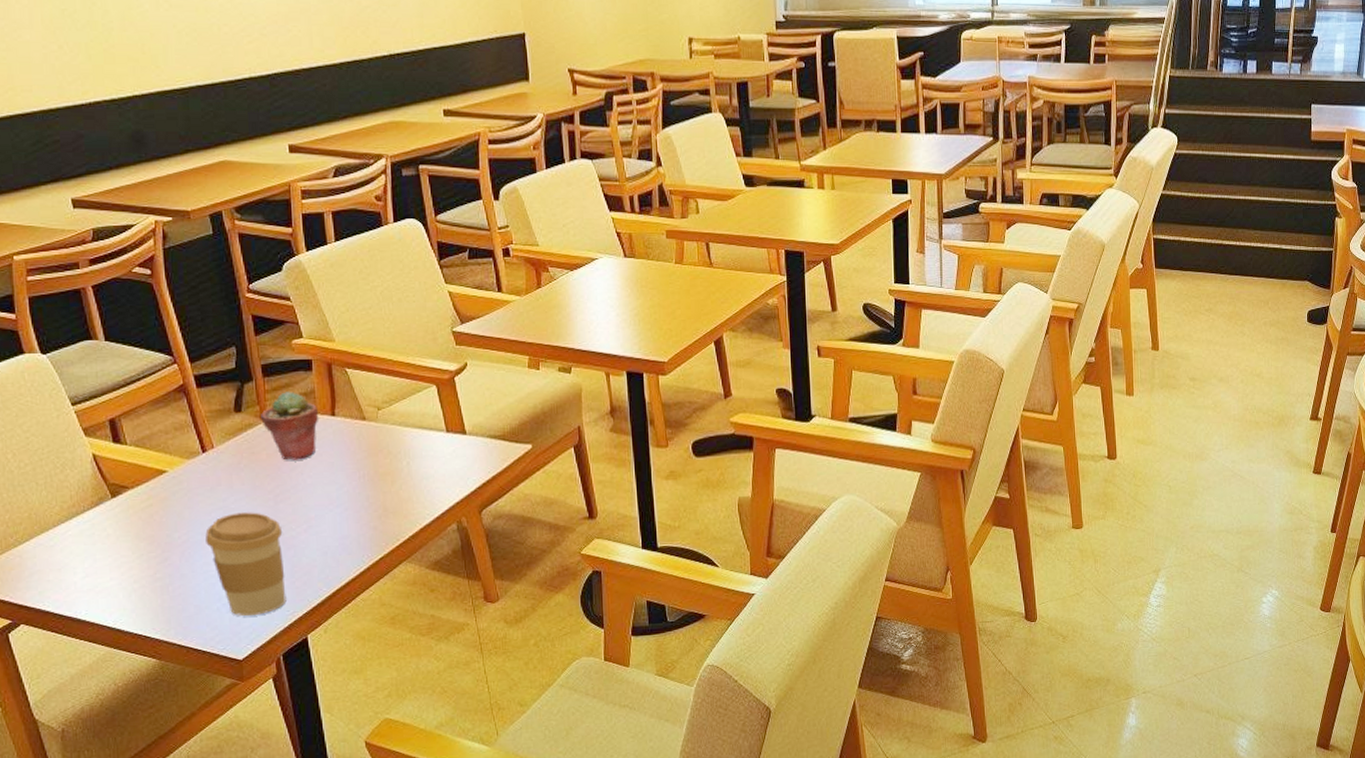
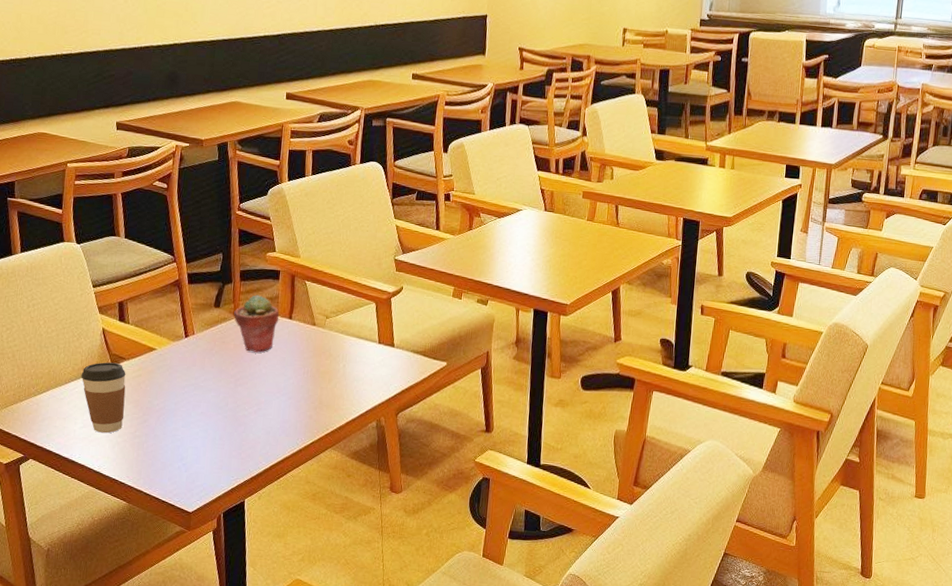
coffee cup: none [73,494,138,581] -> present [81,362,126,433]
coffee cup: present [205,512,287,617] -> none [177,390,238,477]

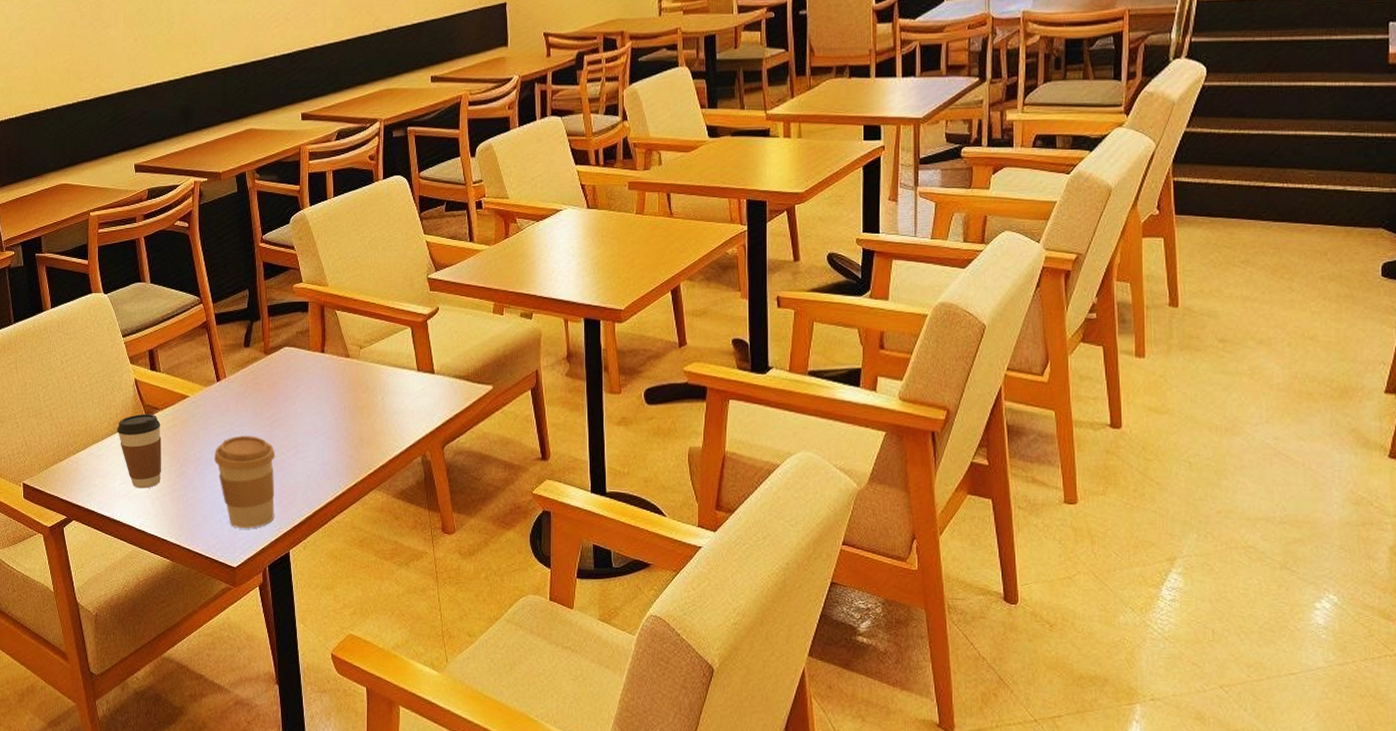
coffee cup: none [177,390,238,477] -> present [214,435,276,529]
potted succulent: present [234,295,280,353] -> none [265,330,311,391]

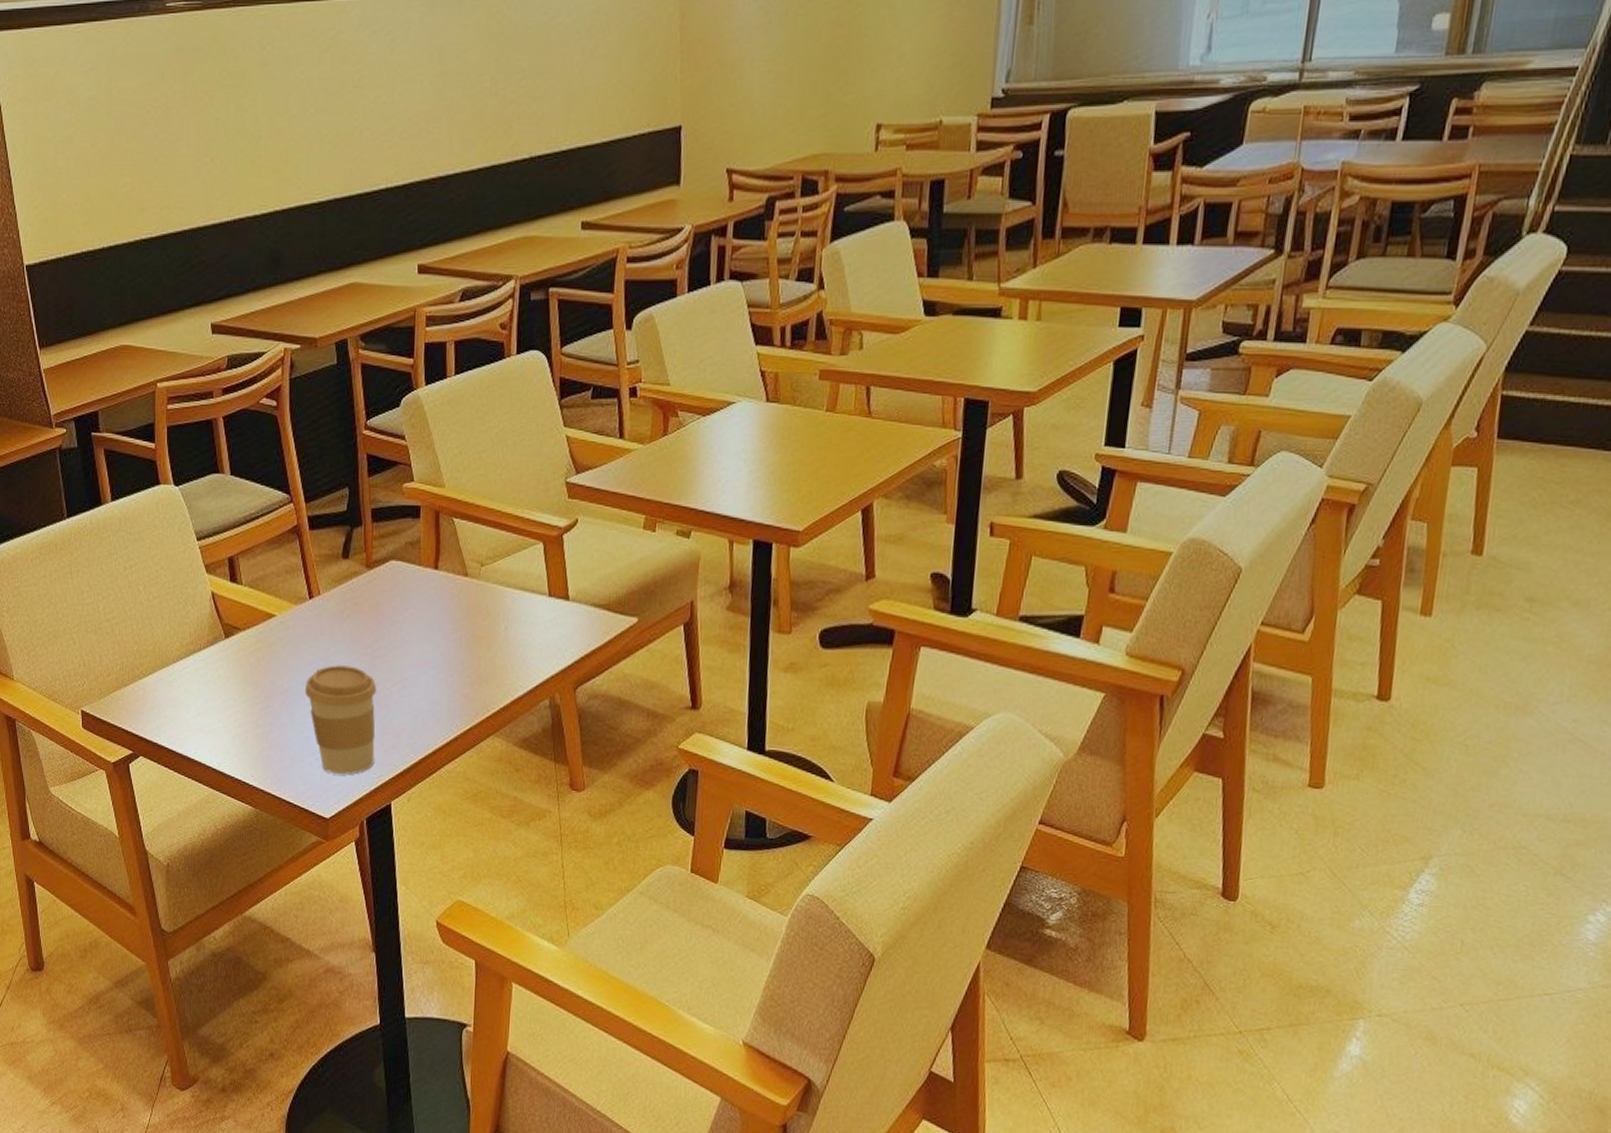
coffee cup: present [117,414,162,489] -> none [191,634,244,723]

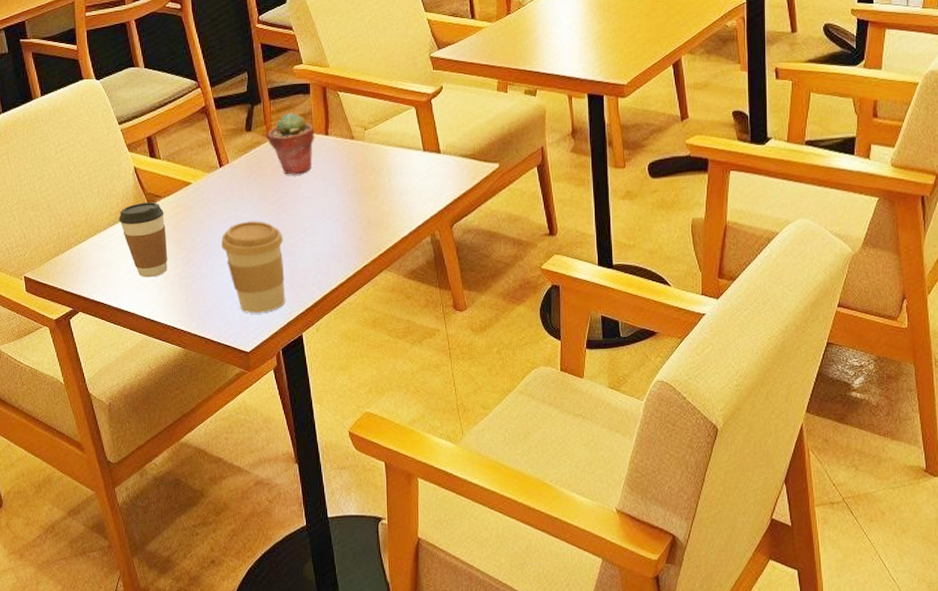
coffee cup: none [191,634,244,723] -> present [119,202,168,278]
potted succulent: none [366,540,423,615] -> present [267,113,315,175]

